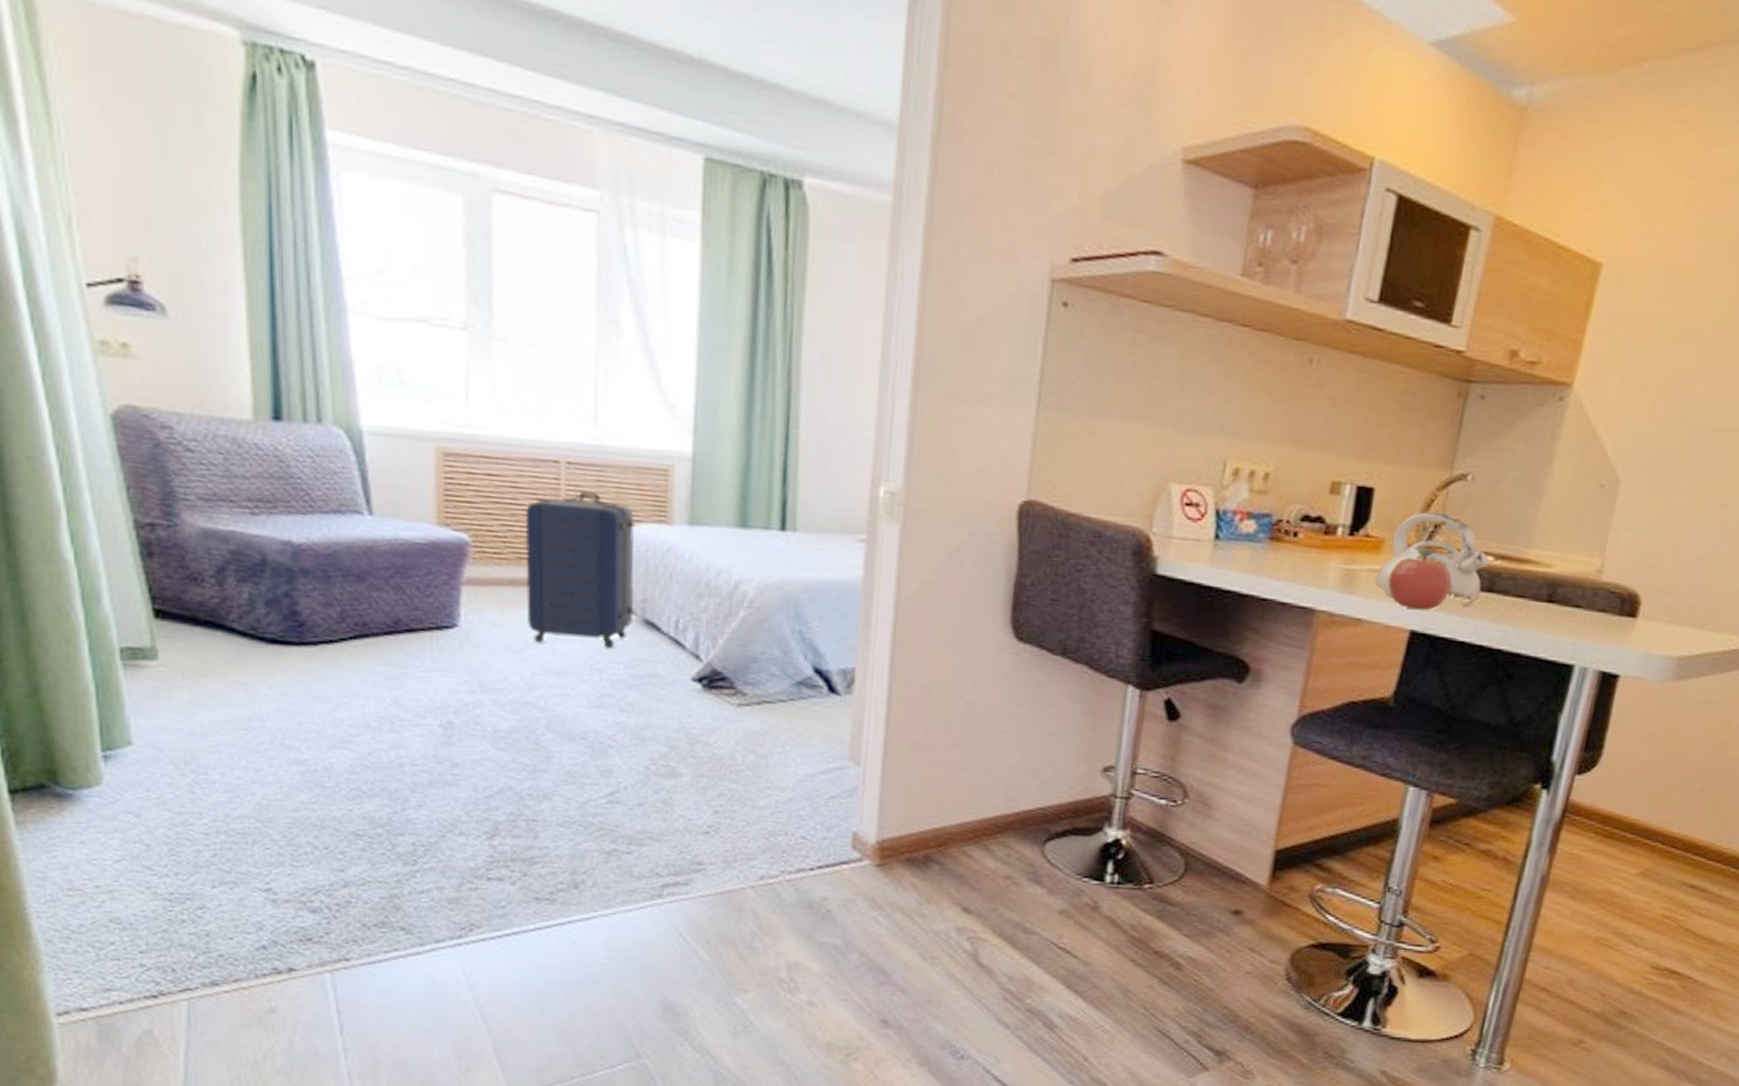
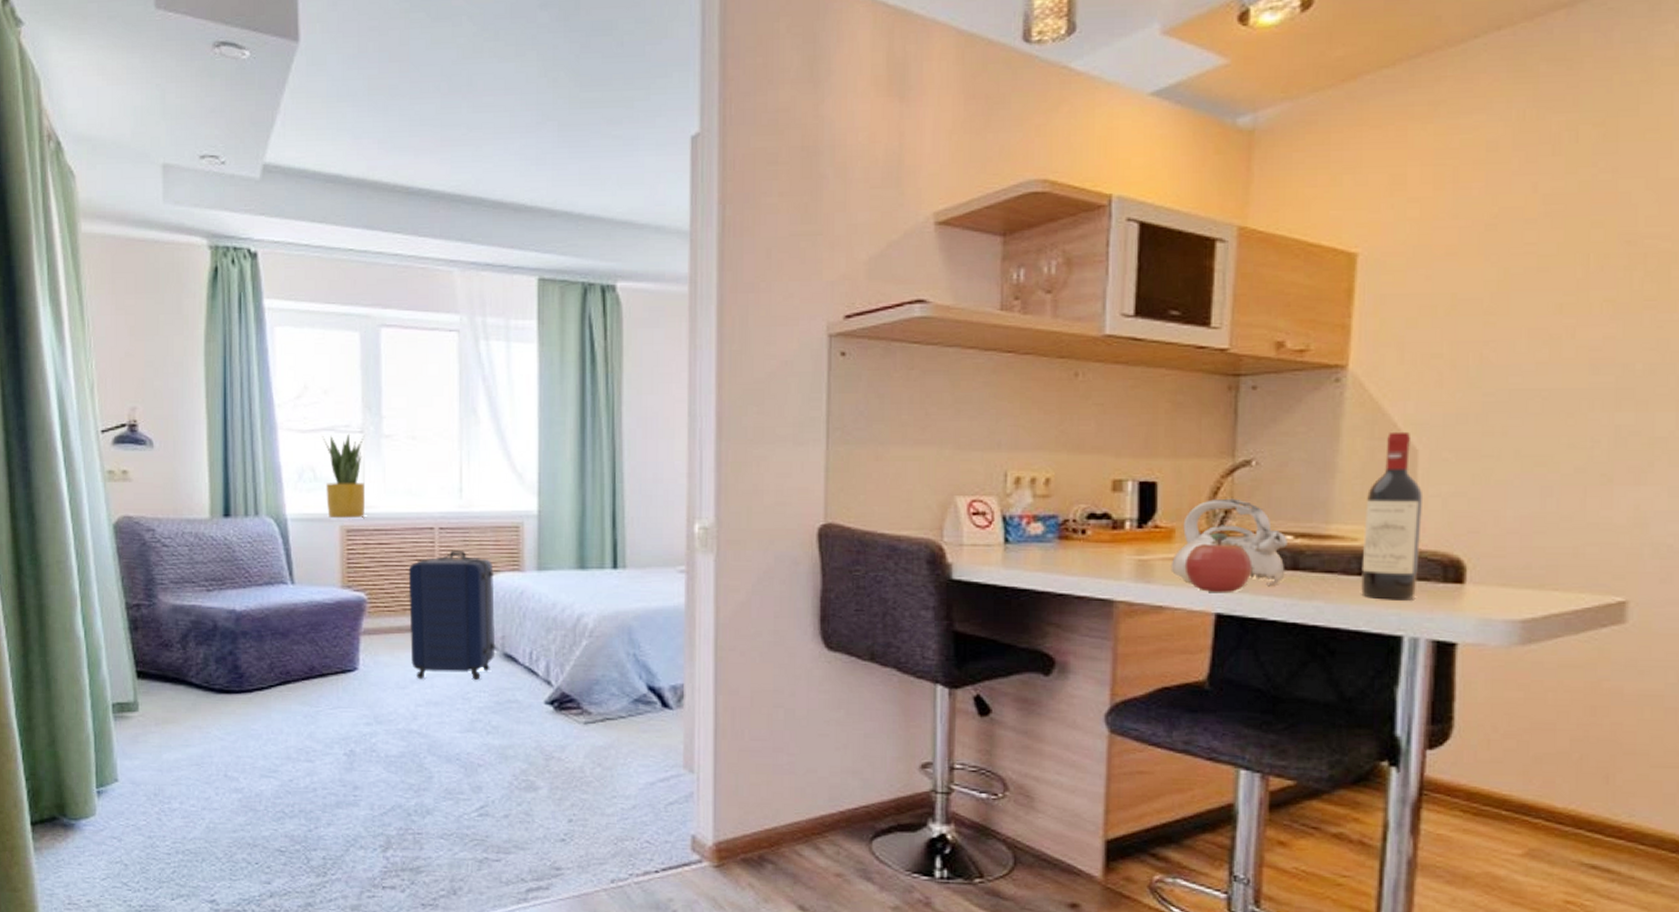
planter: none [410,328,470,440] -> present [321,433,366,519]
wine bottle: none [1545,459,1617,631] -> present [1360,431,1424,601]

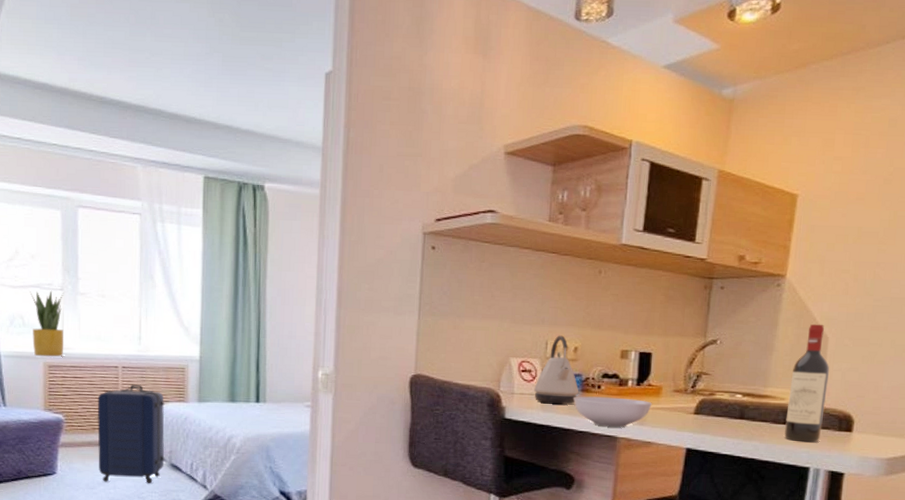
kettle: none [990,463,1055,558] -> present [533,335,579,405]
bowl: none [1048,545,1163,586] -> present [573,396,653,427]
teapot: present [1170,498,1287,587] -> none [657,366,738,430]
fruit: present [1184,532,1253,594] -> none [667,390,714,434]

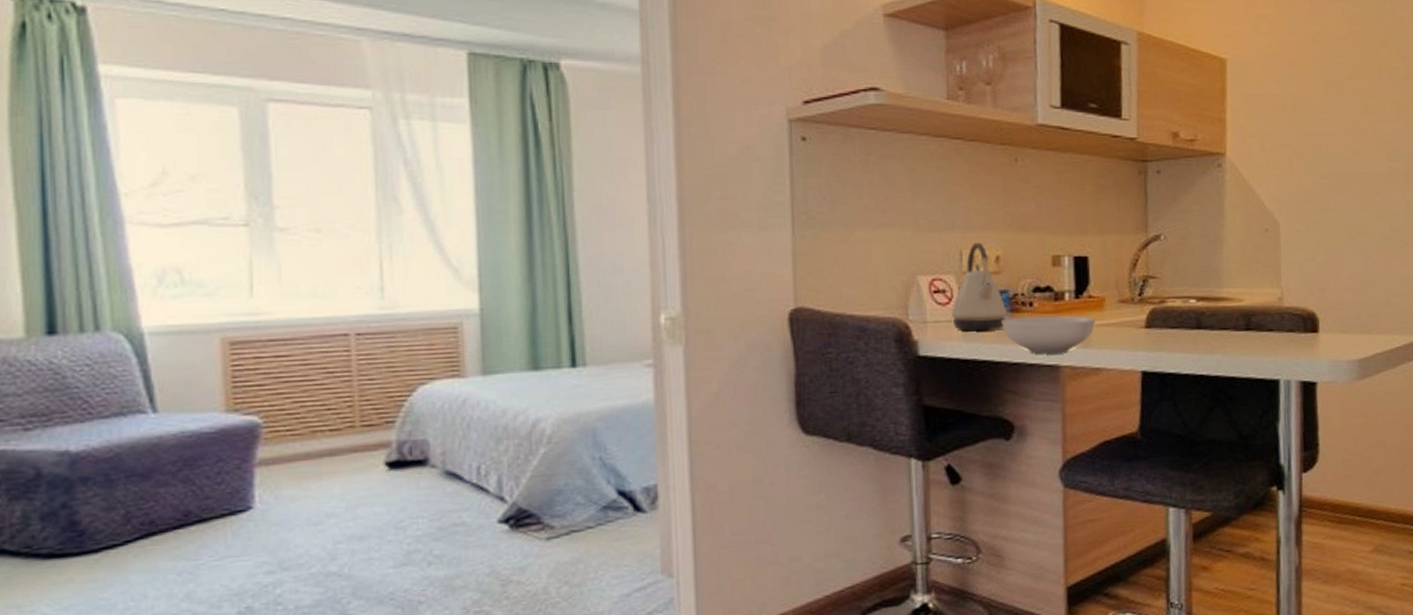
planter: present [29,290,64,357] -> none [189,227,256,330]
suitcase: present [97,385,165,483] -> none [317,358,435,512]
wine bottle: present [784,324,830,443] -> none [1246,208,1287,350]

